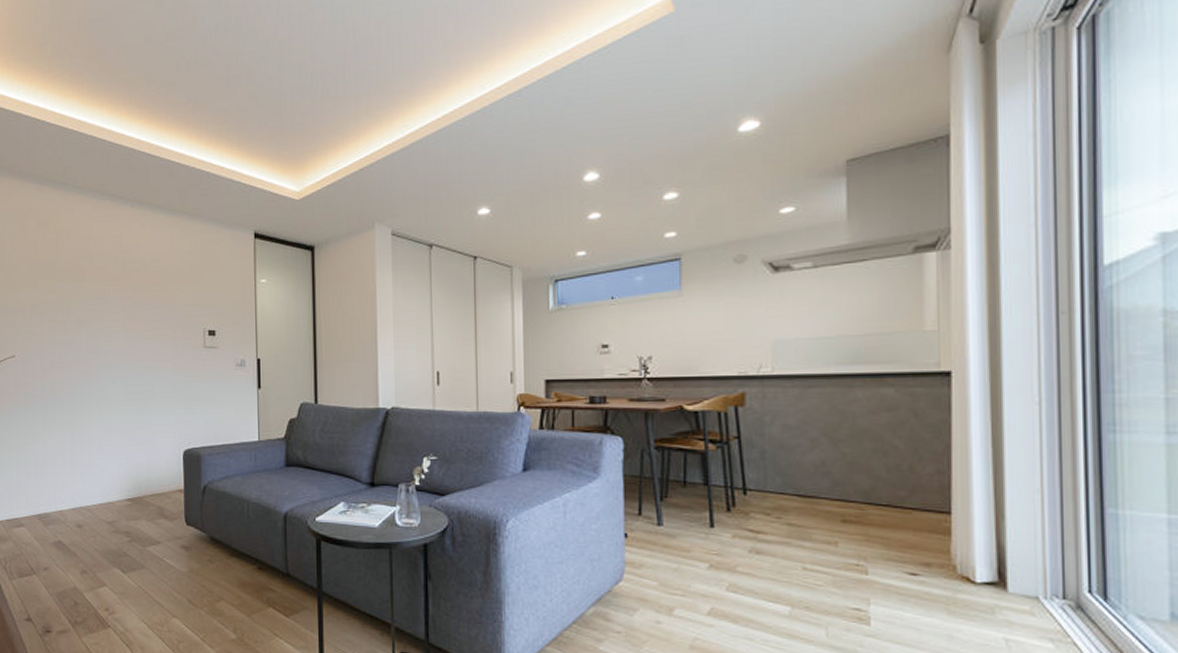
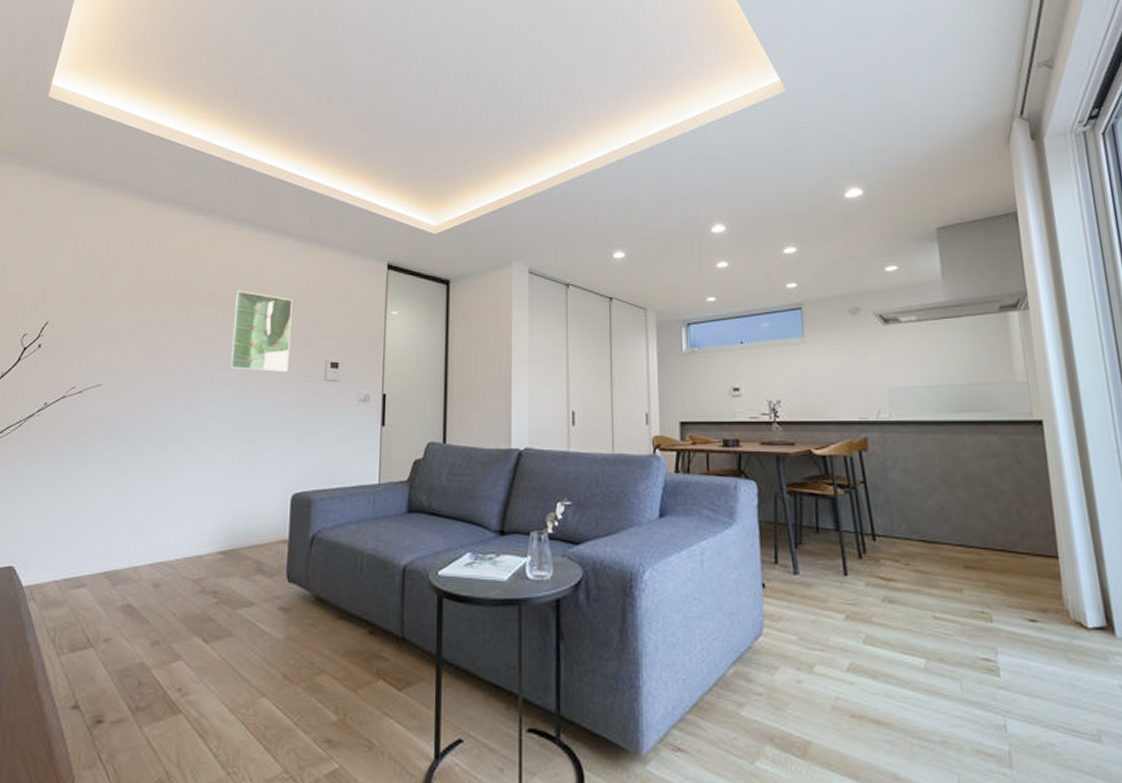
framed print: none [118,265,171,341] -> present [228,290,293,373]

